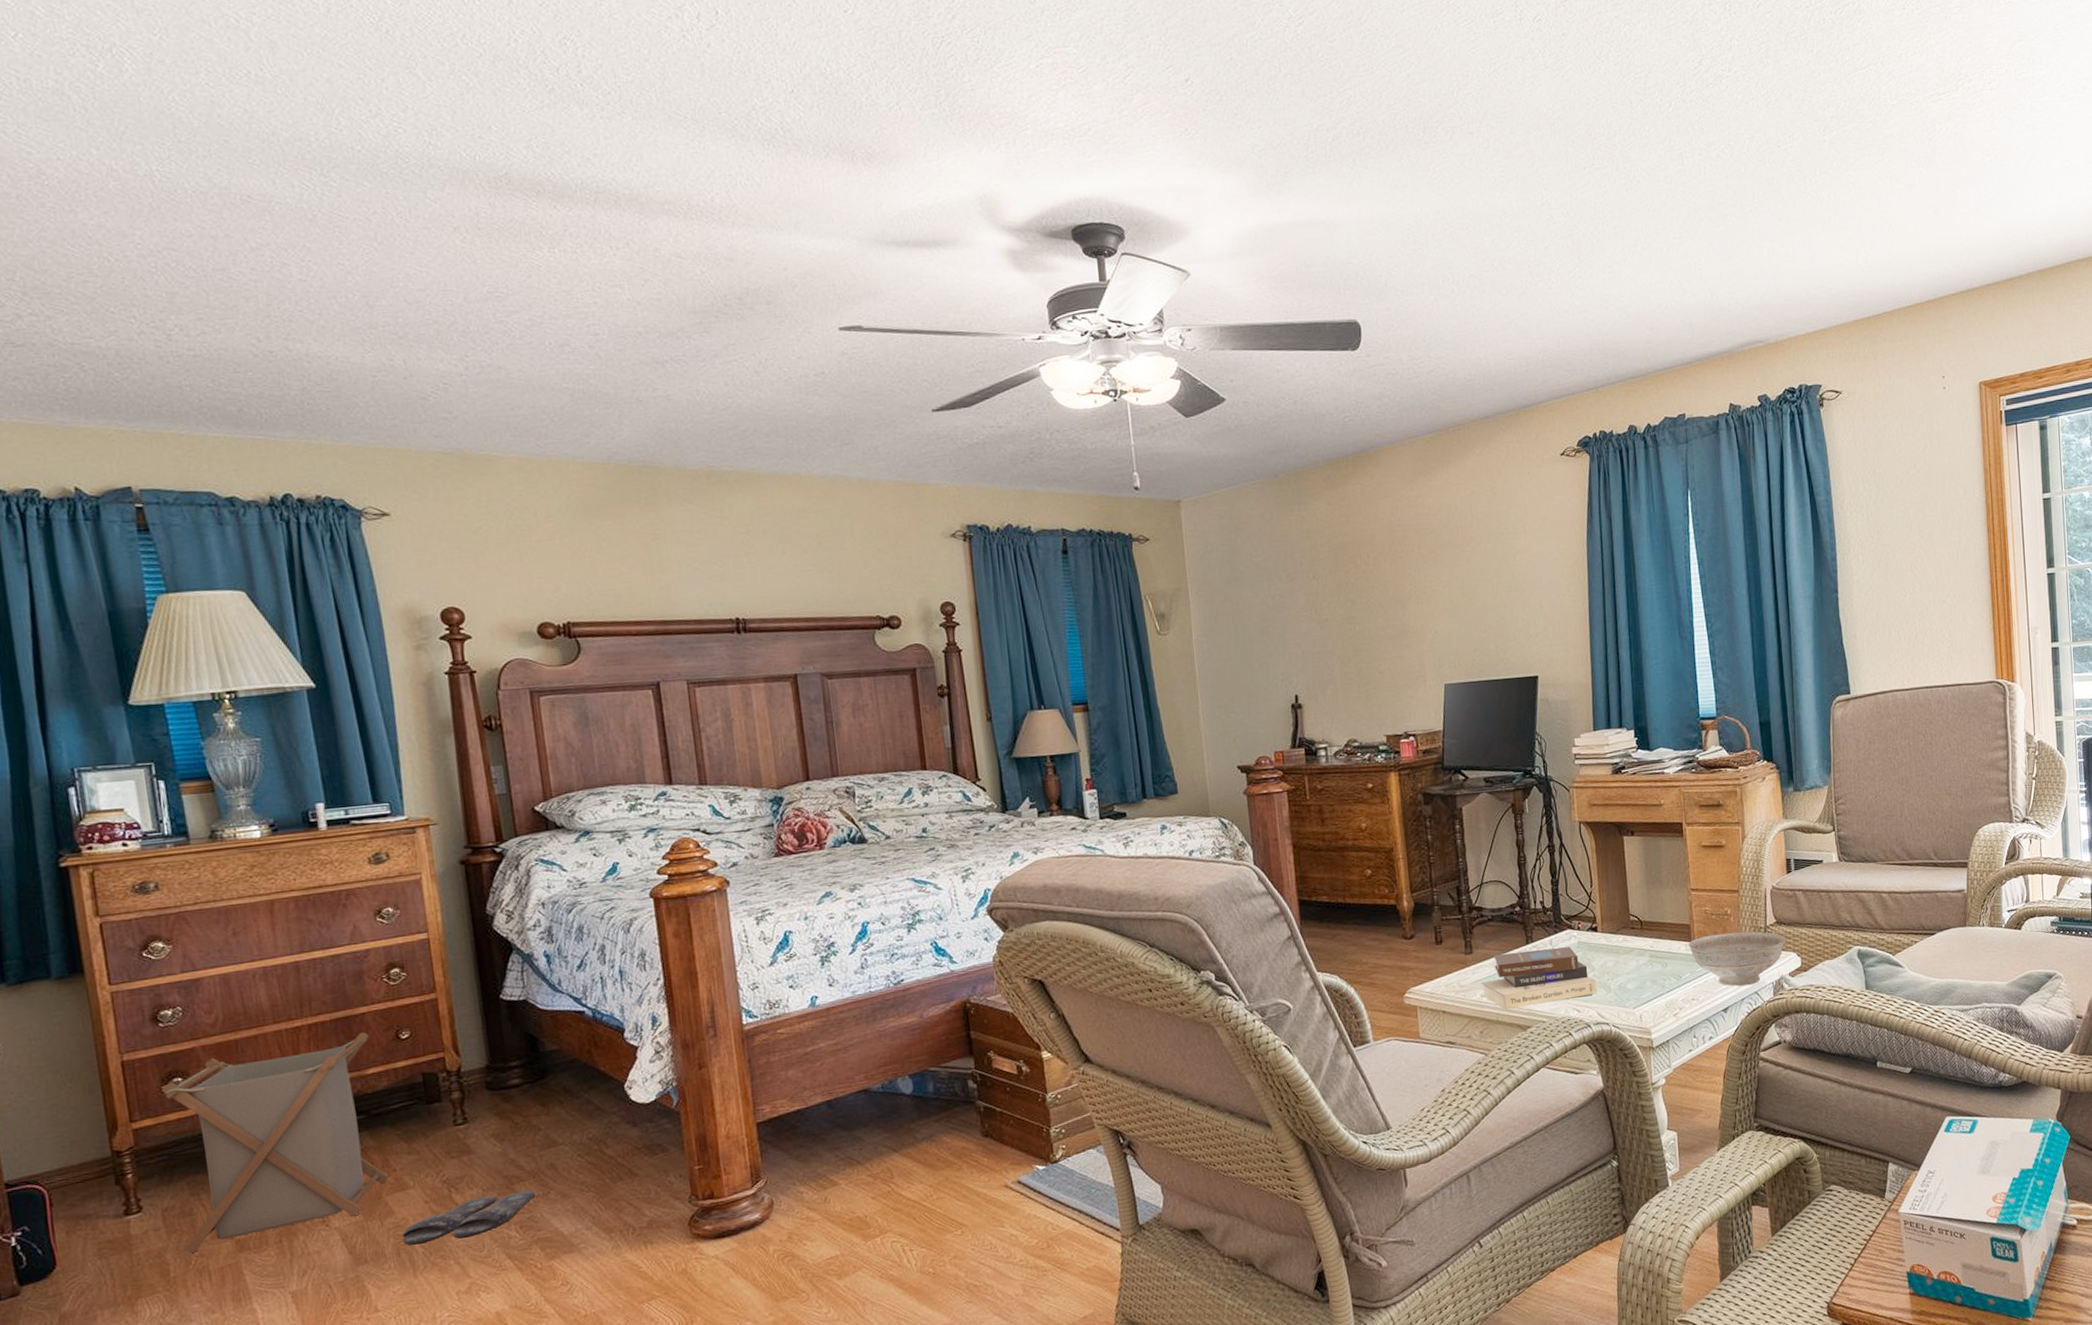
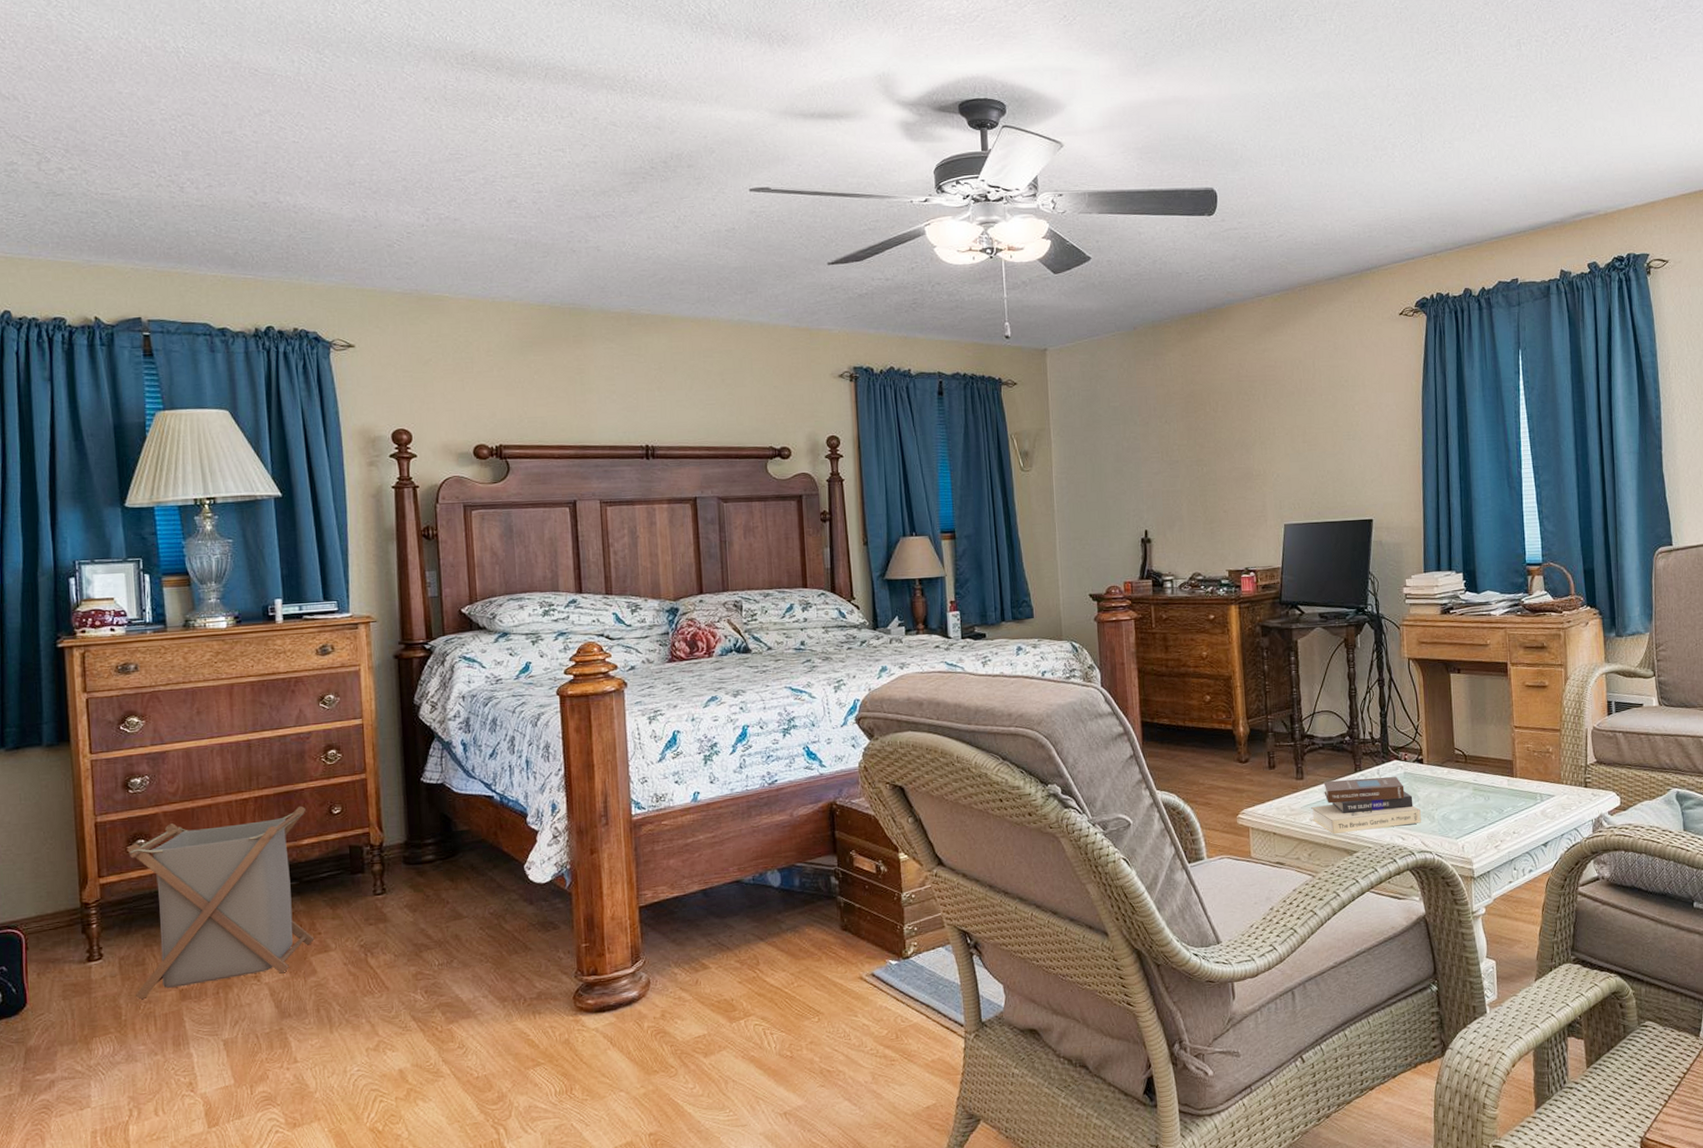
slippers: present [401,1190,536,1245] -> none [322,958,441,1003]
decorative bowl: present [1688,931,1785,986] -> none [1511,769,1605,822]

